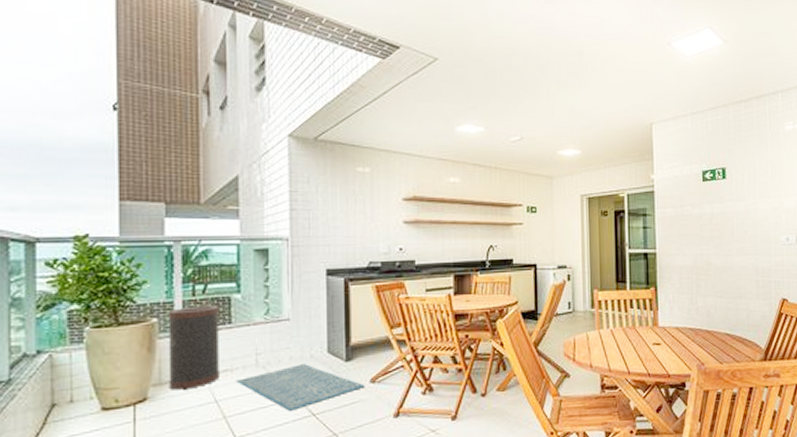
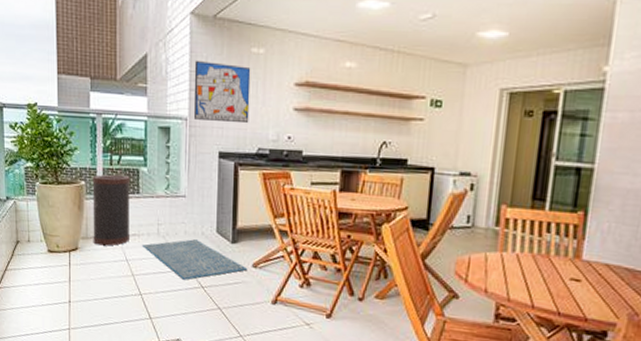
wall art: none [295,181,358,240] -> present [193,61,251,124]

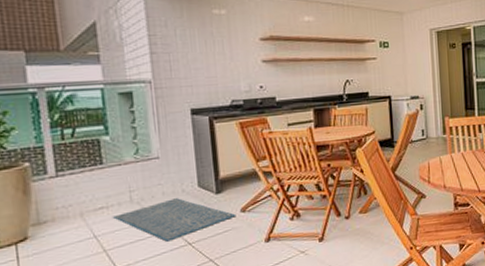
trash can: present [92,174,131,246] -> none [39,147,97,229]
wall art: present [193,61,251,124] -> none [152,25,219,81]

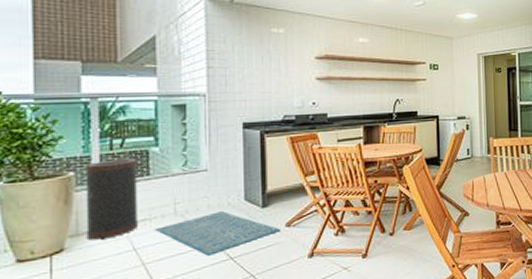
trash can: none [39,147,97,229] -> present [85,158,139,240]

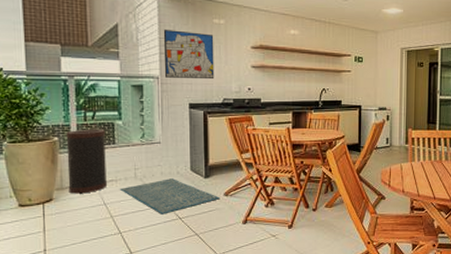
wall art: none [211,41,273,95] -> present [163,30,215,80]

